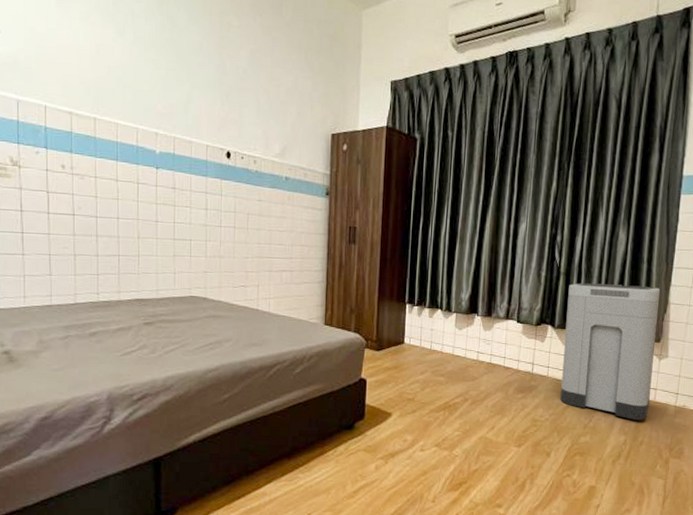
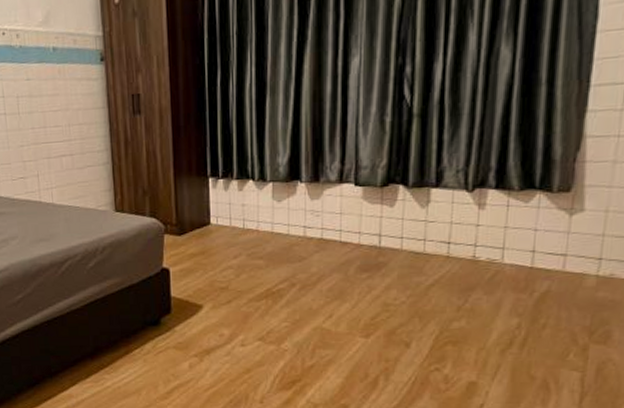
trash can: present [560,283,661,420] -> none [421,116,570,297]

